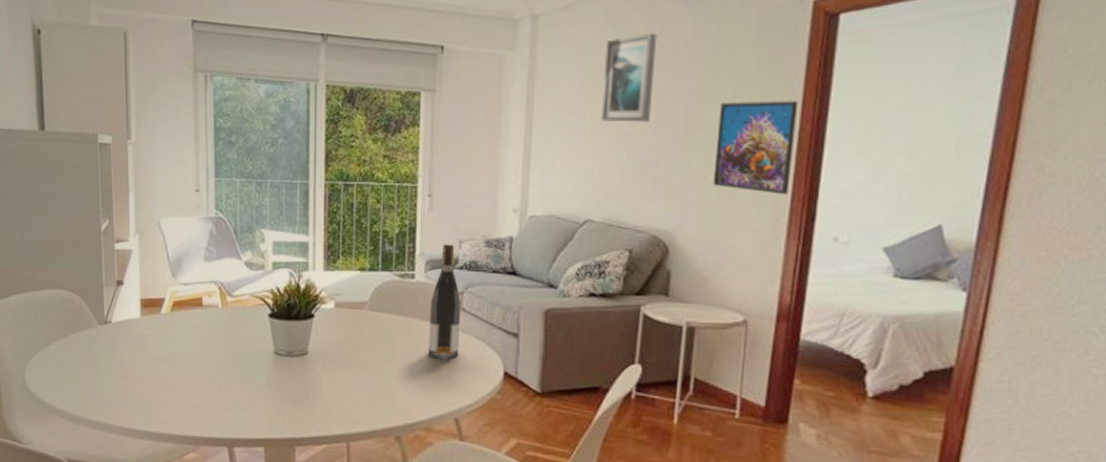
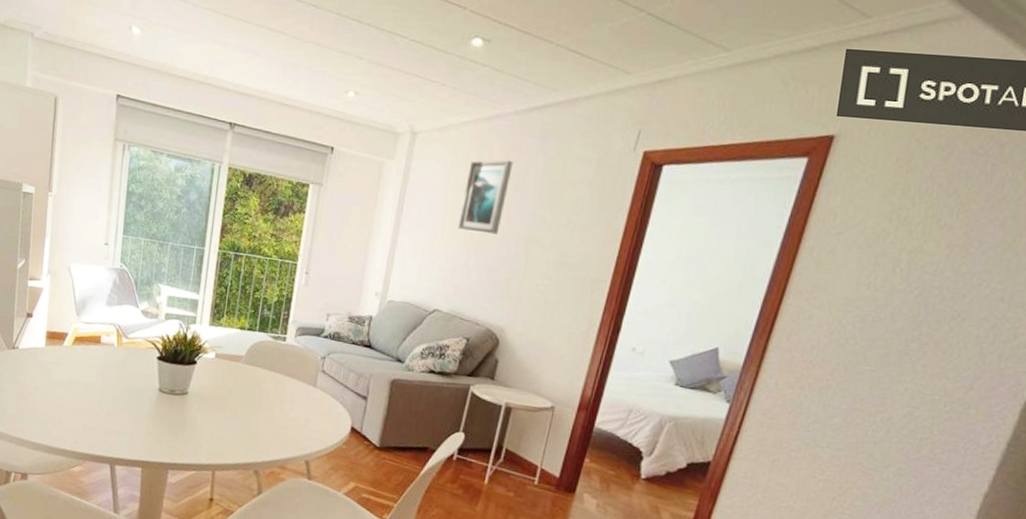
wine bottle: present [427,244,461,359] -> none [289,315,323,412]
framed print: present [713,100,798,195] -> none [542,226,620,309]

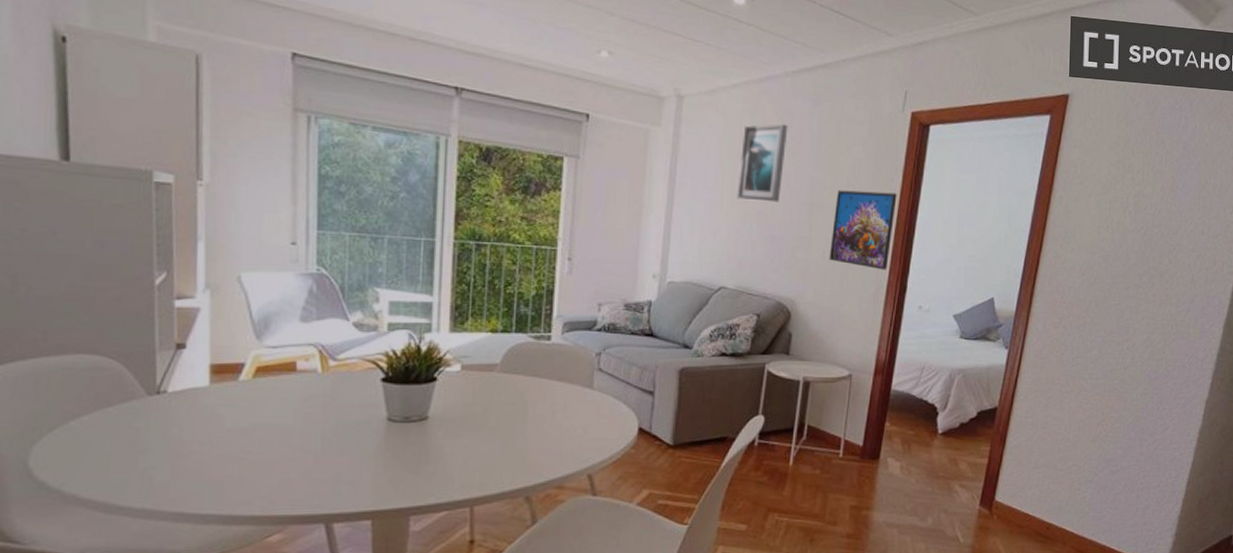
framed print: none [542,226,620,309] -> present [829,190,897,270]

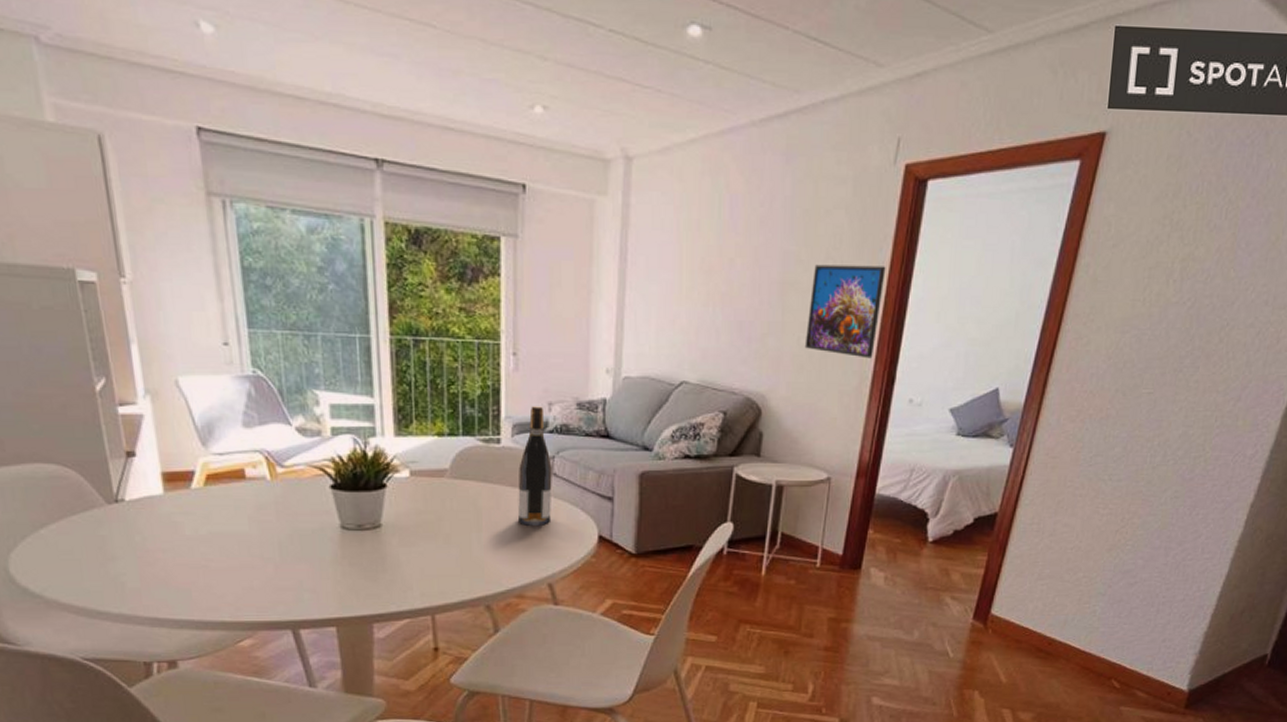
wine bottle: none [562,307,598,418] -> present [517,406,552,526]
wall art: present [737,123,788,202] -> none [698,186,756,282]

